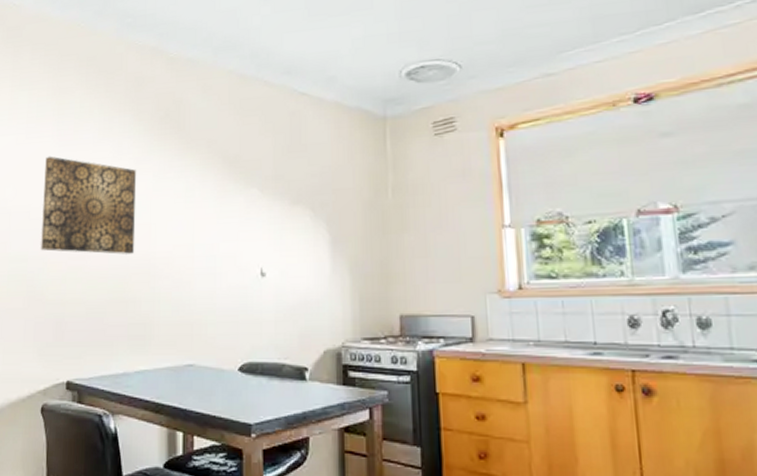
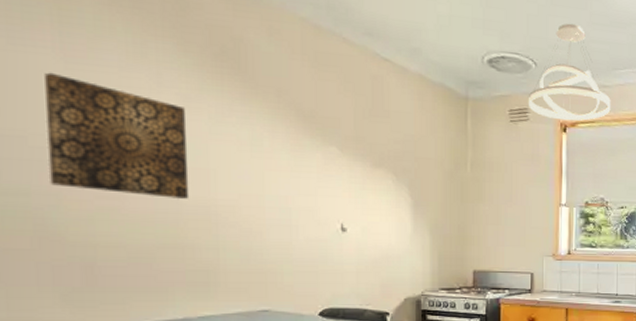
pendant light: none [454,12,560,124] -> present [528,23,611,121]

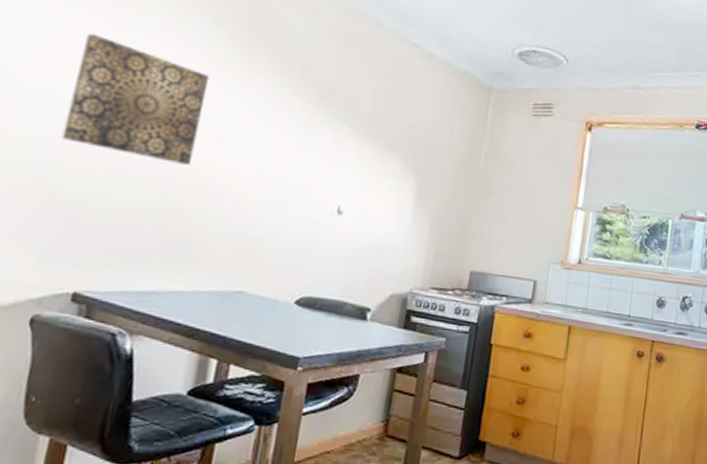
pendant light: present [528,23,611,121] -> none [554,23,643,121]

